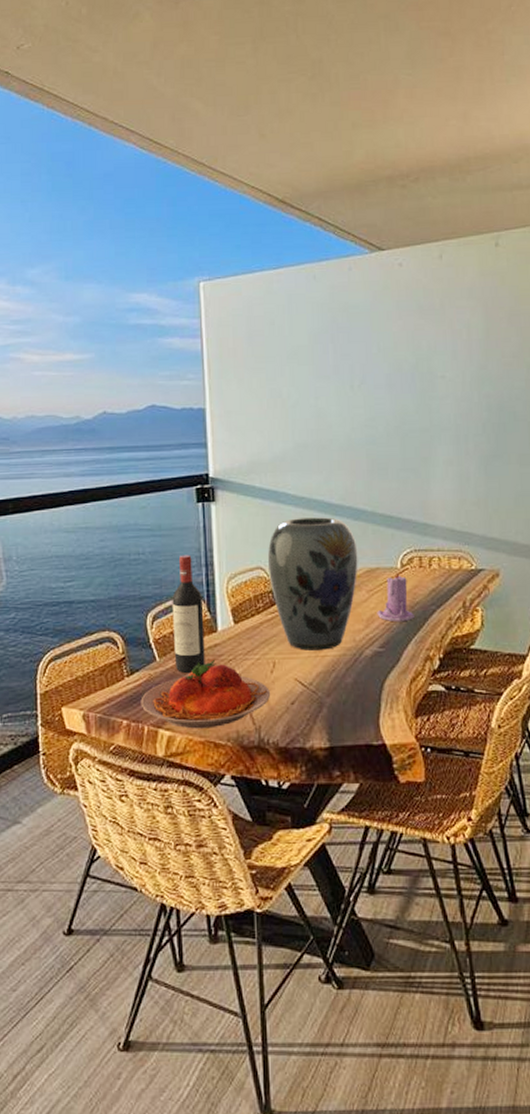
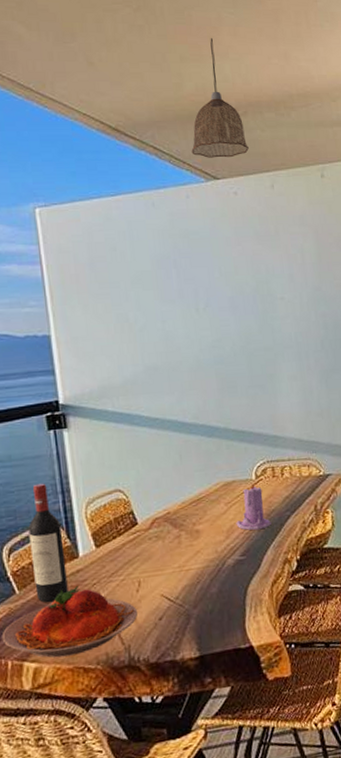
vase: present [268,517,358,651] -> none [125,436,215,567]
pendant lamp: none [357,102,418,228] -> present [191,38,249,158]

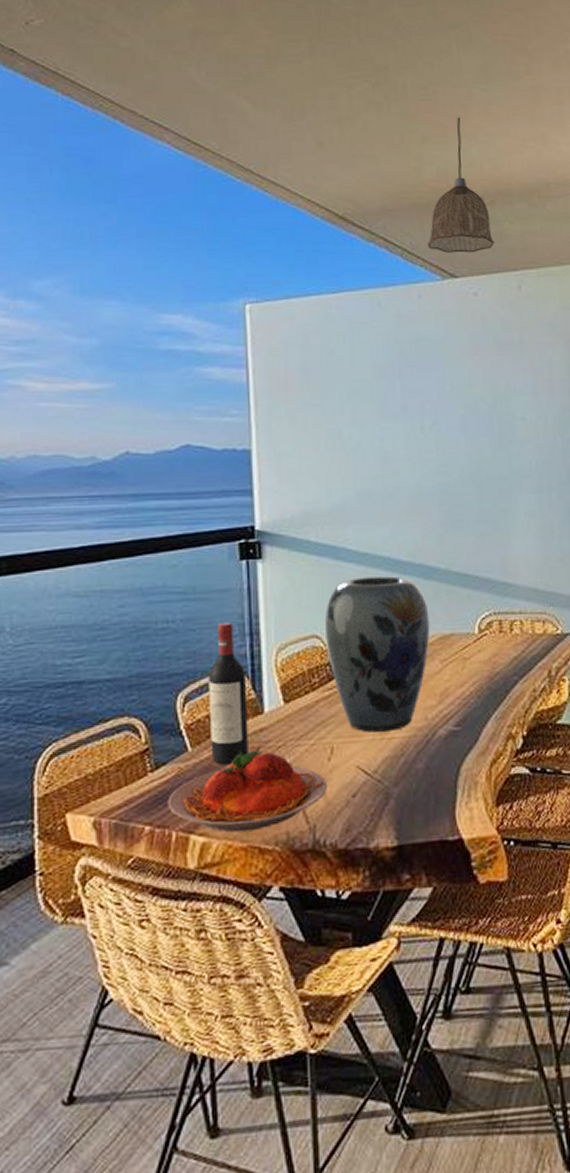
vase: none [125,436,215,567] -> present [325,576,430,733]
candle: present [236,482,271,531] -> none [452,637,494,696]

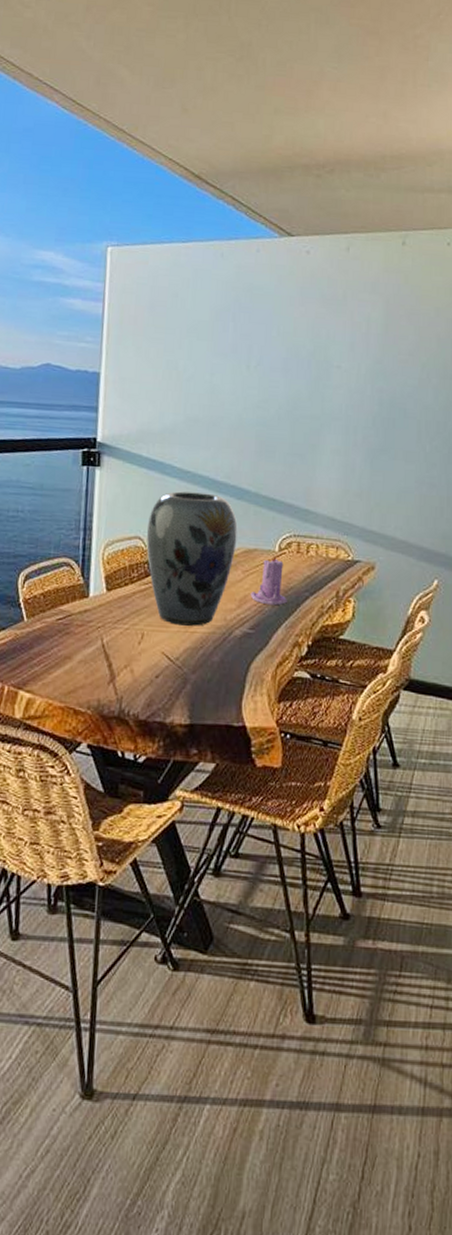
plate: present [167,746,327,833] -> none [3,624,135,694]
wine bottle: present [208,622,248,766] -> none [42,516,77,637]
pendant lamp: present [427,117,494,253] -> none [270,92,330,215]
candle: none [452,637,494,696] -> present [250,554,287,606]

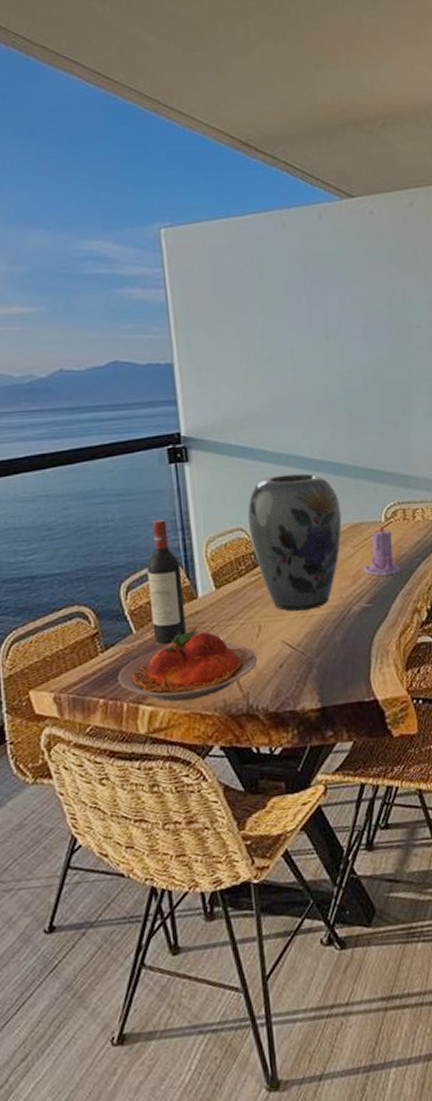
plate: none [3,624,135,694] -> present [117,627,257,702]
wine bottle: none [42,516,77,637] -> present [147,519,186,645]

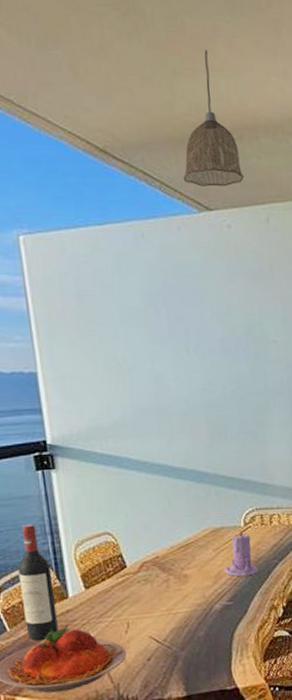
vase: present [248,473,342,612] -> none [114,480,204,610]
pendant lamp: none [325,43,387,174] -> present [183,50,244,187]

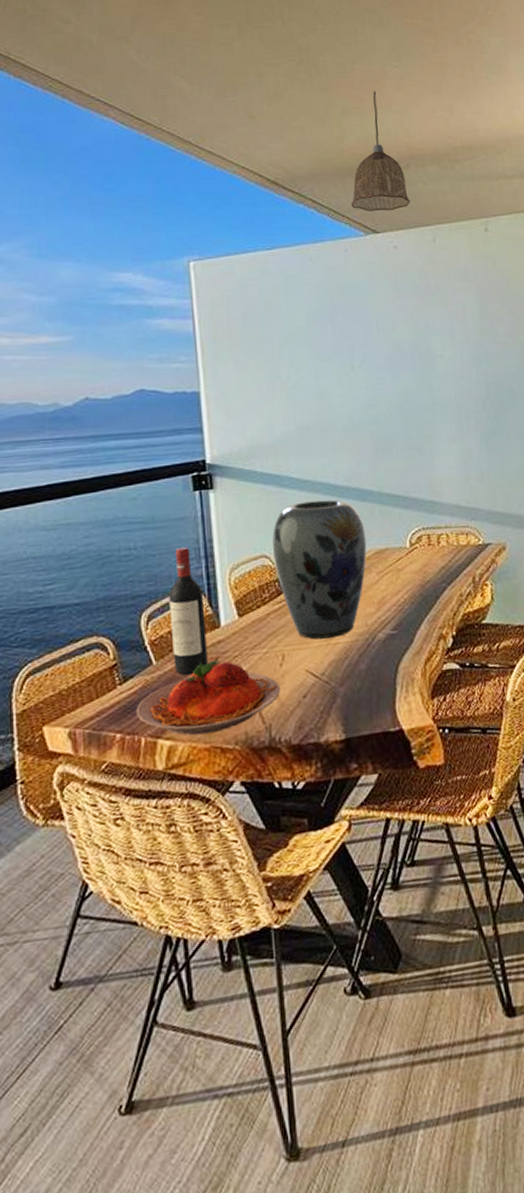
vase: none [114,480,204,610] -> present [272,499,367,640]
candle: present [224,529,259,577] -> none [388,550,426,603]

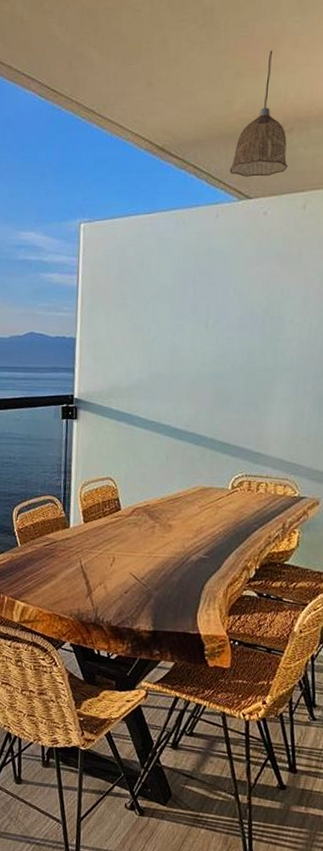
plate: present [136,657,280,736] -> none [3,550,108,605]
wine bottle: present [169,546,208,676] -> none [33,462,60,559]
vase: present [272,499,367,640] -> none [117,439,195,552]

